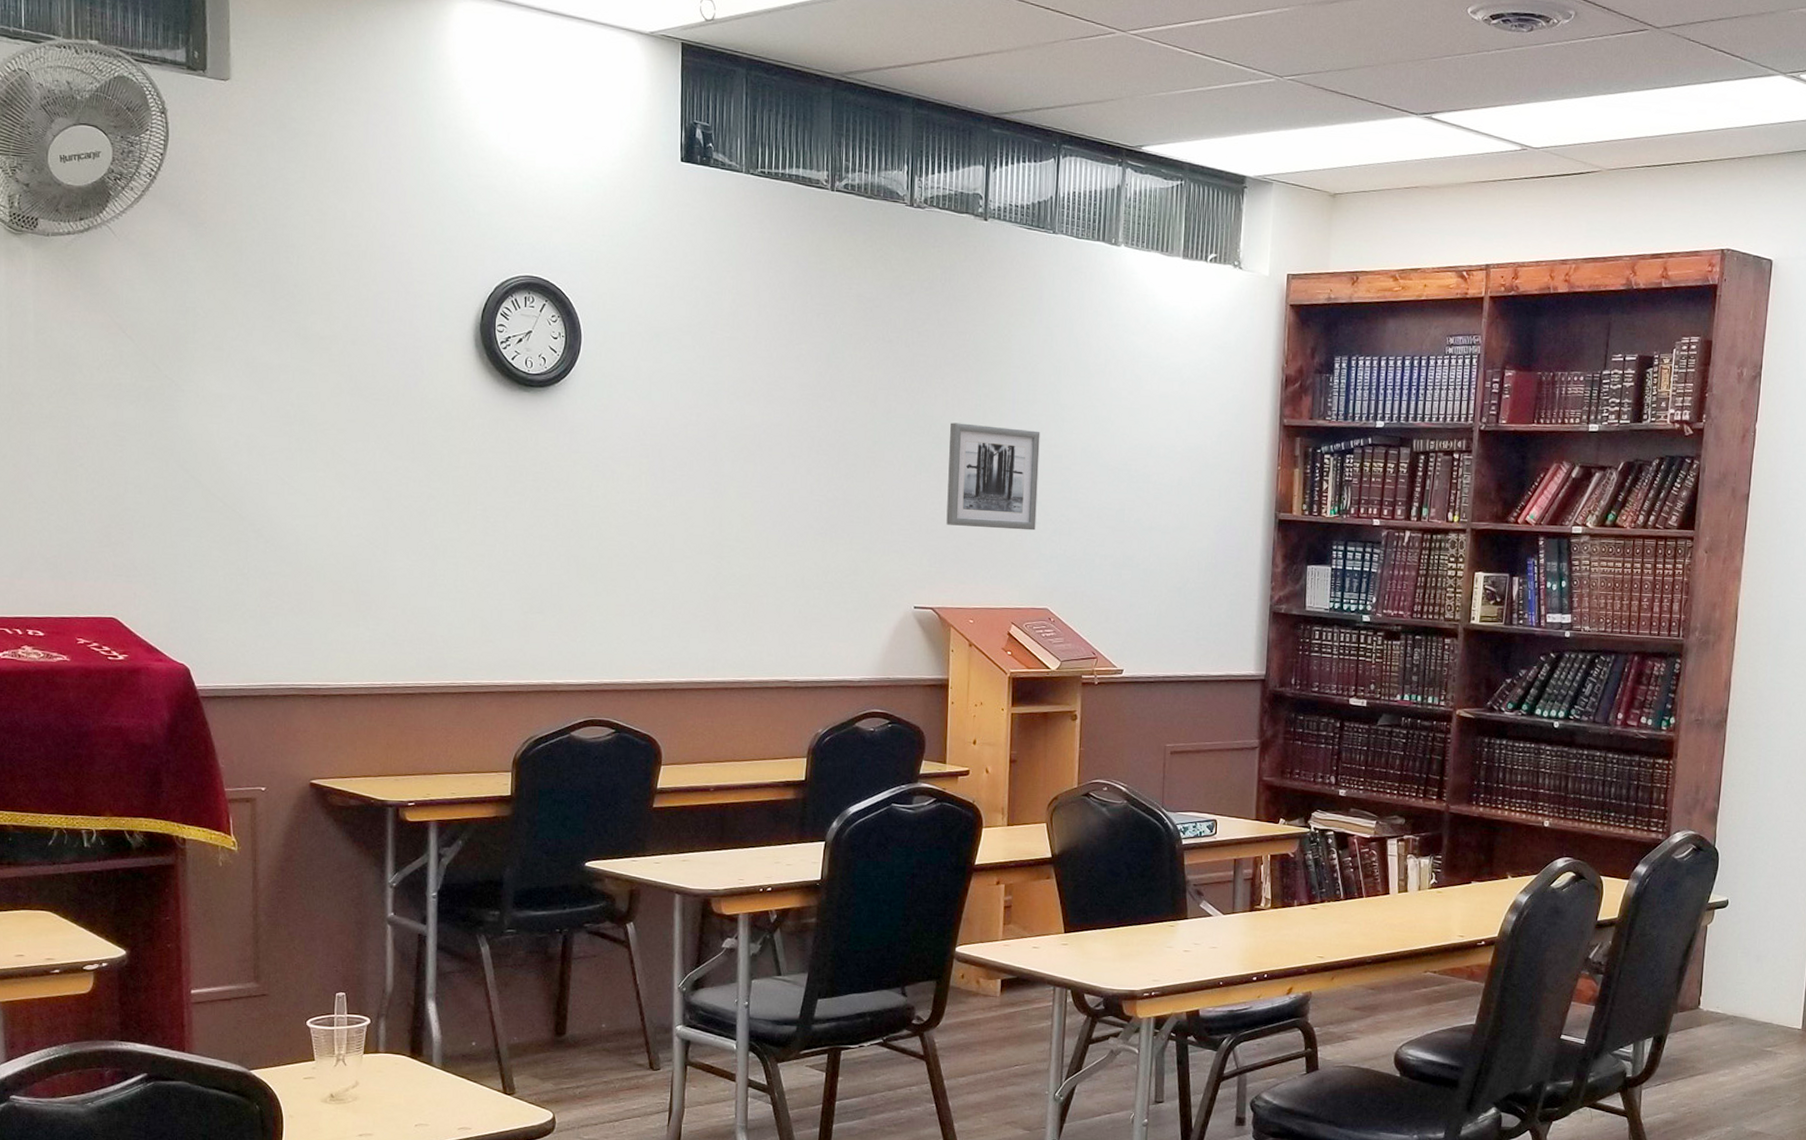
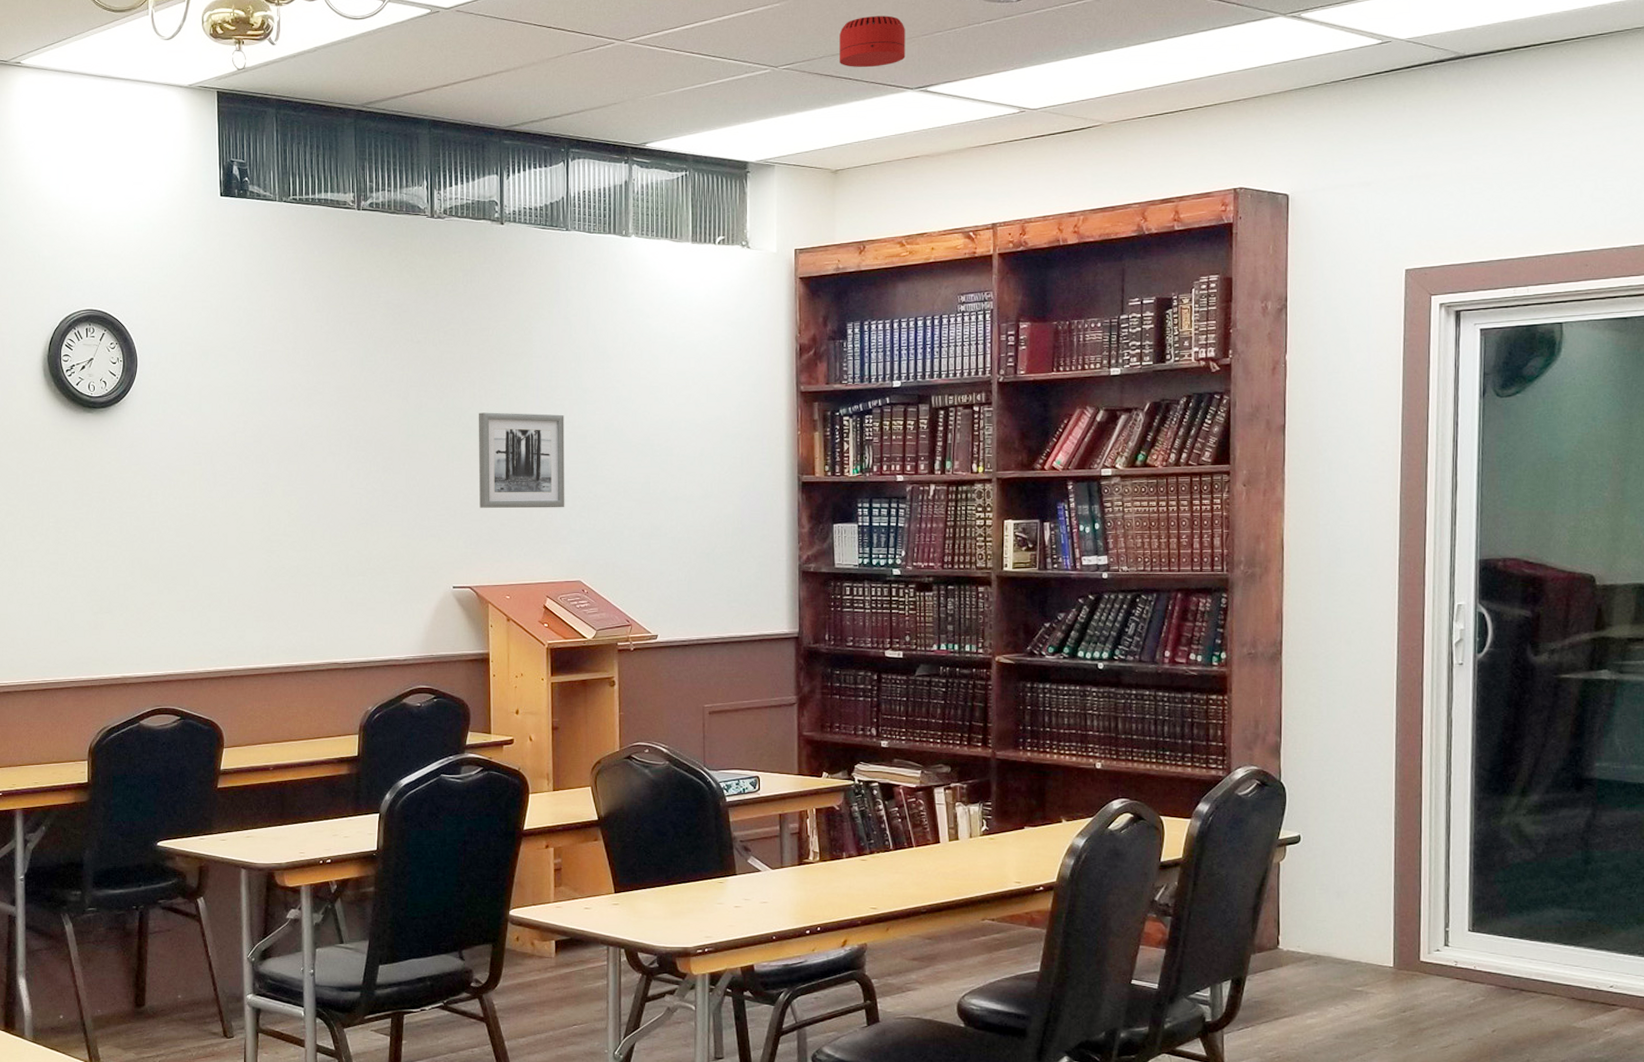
smoke detector: none [1346,32,1415,87] -> present [839,15,906,68]

